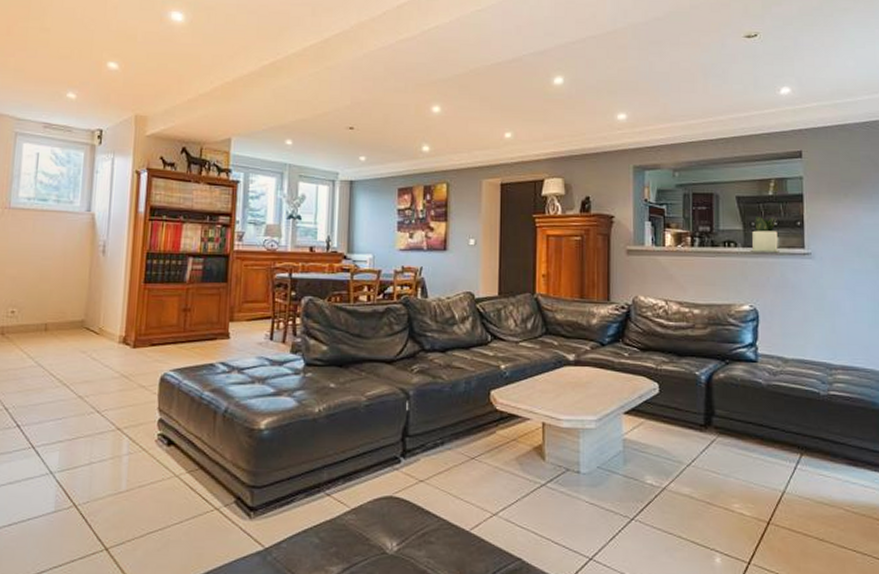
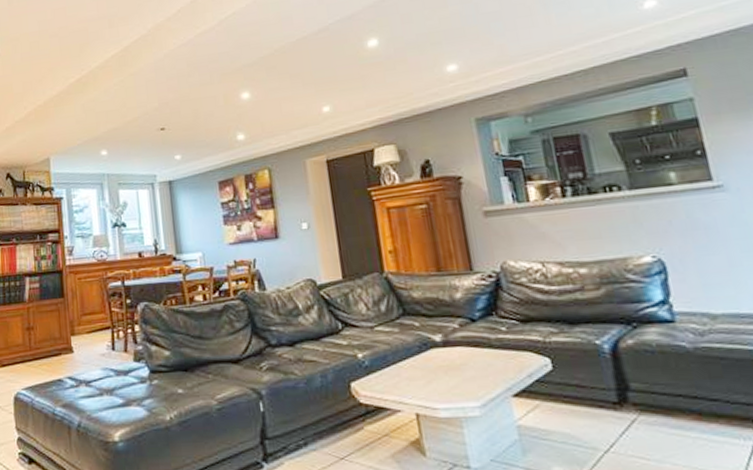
planter: present [750,215,781,254] -> none [637,149,681,195]

